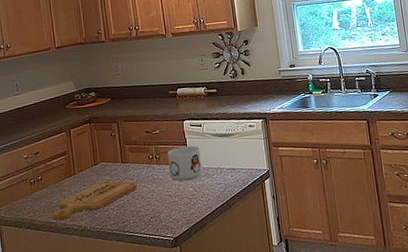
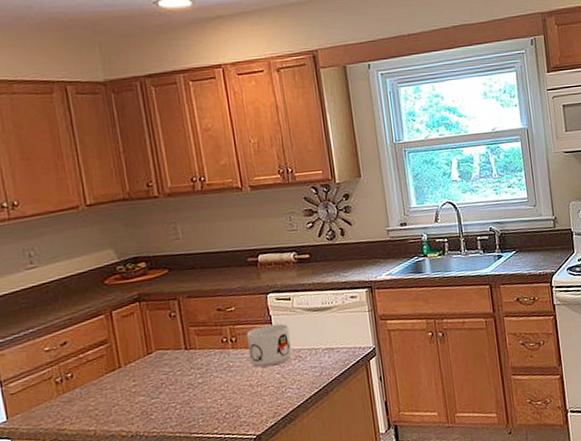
cutting board: present [53,181,138,220] -> none [90,371,208,427]

